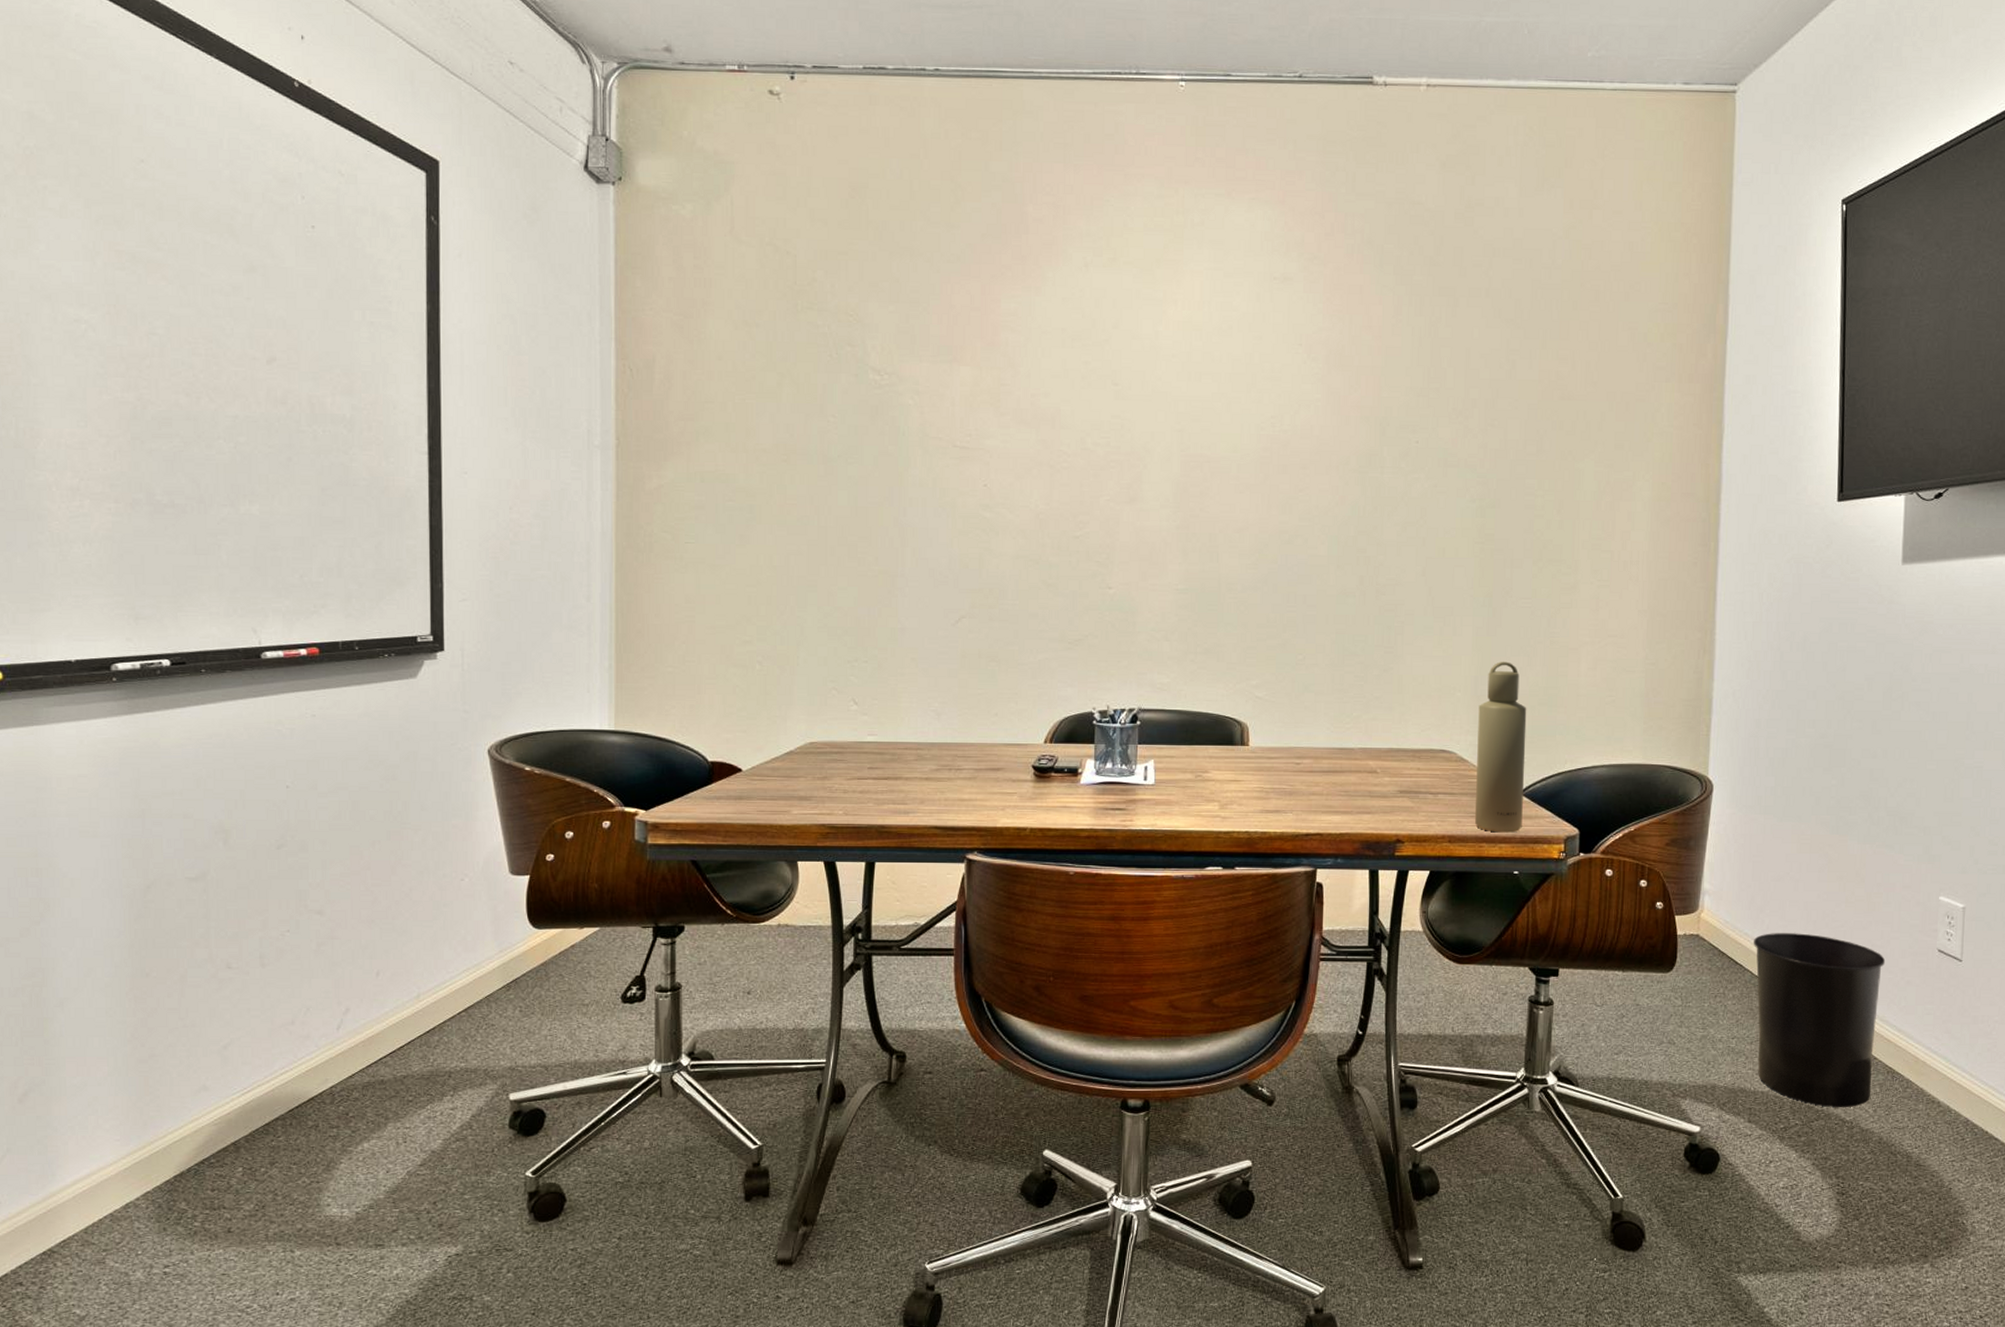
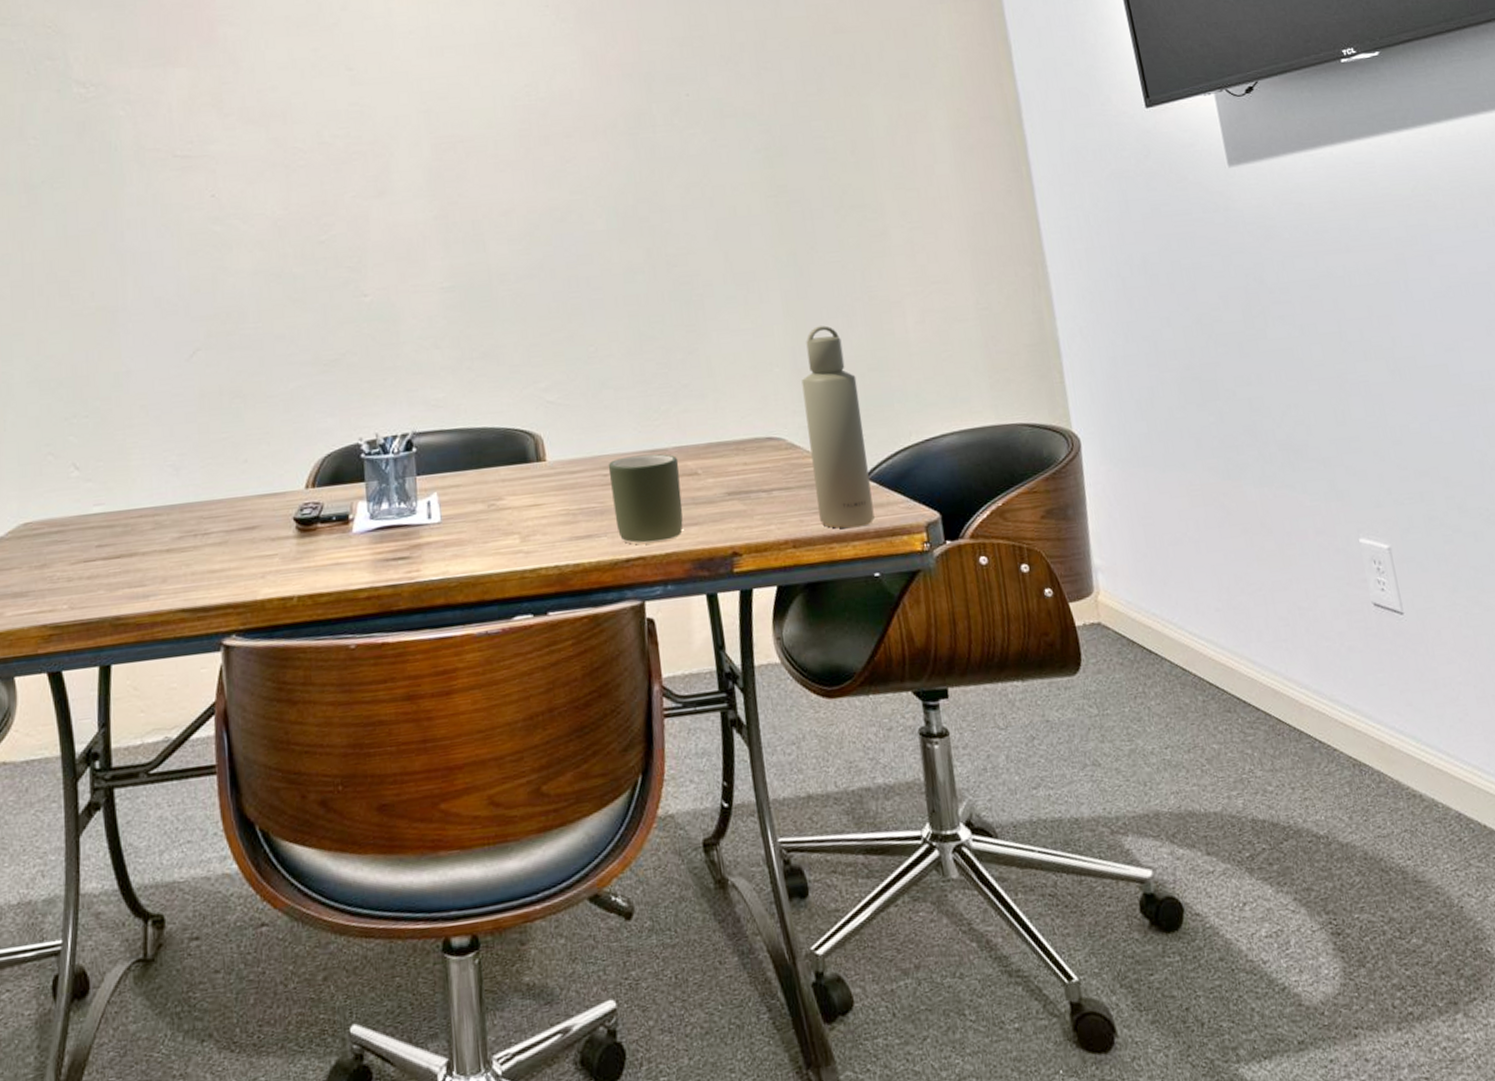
mug: none [1301,751,1362,825] -> present [608,454,683,545]
waste bin: present [1754,933,1886,1107] -> none [1164,604,1341,821]

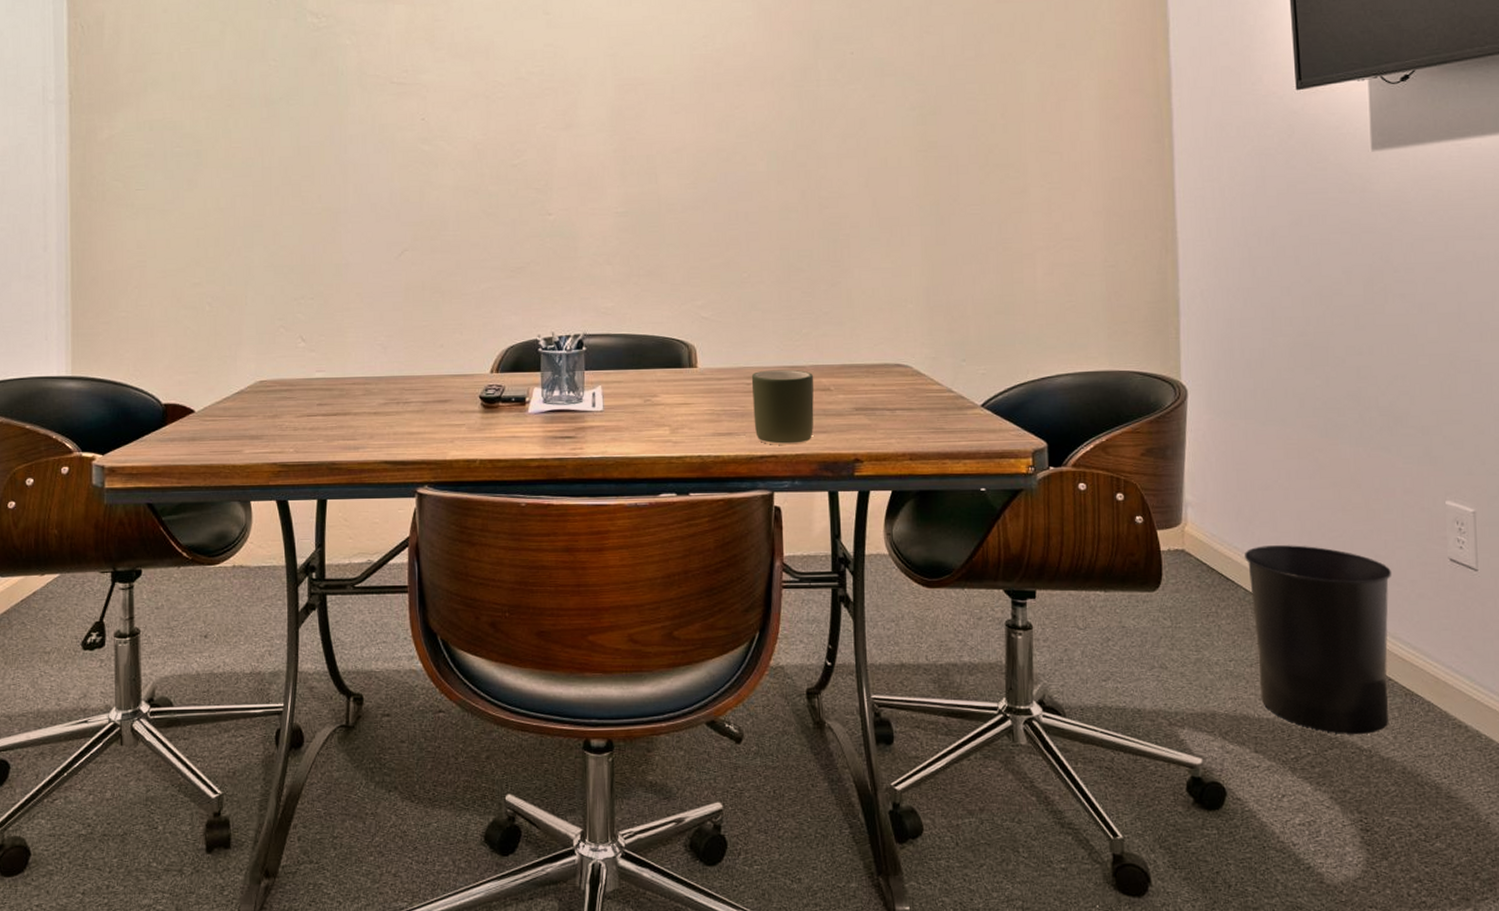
bottle: present [801,325,875,529] -> none [932,270,986,448]
waste bin: none [1164,604,1341,821] -> present [1245,545,1392,734]

